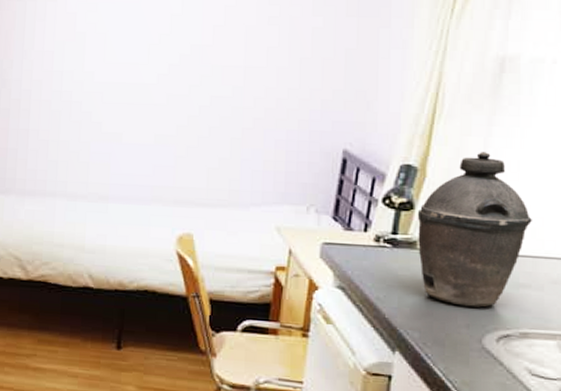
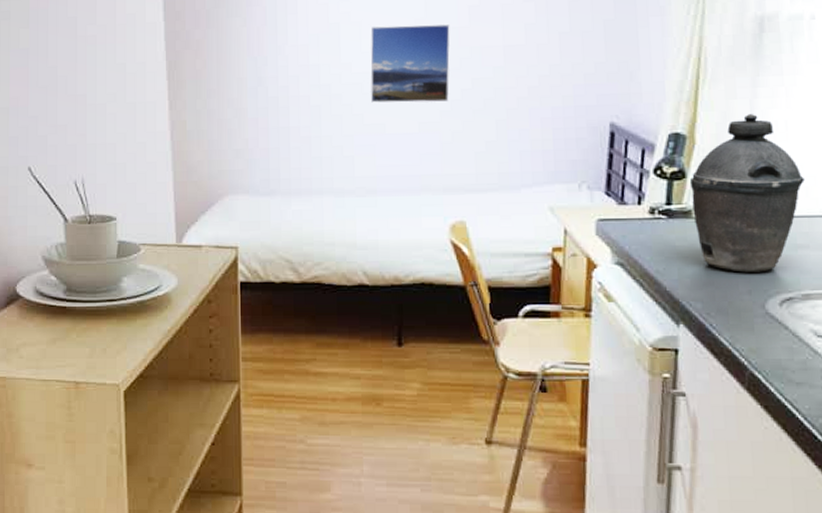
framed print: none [110,39,193,116] -> present [370,24,450,103]

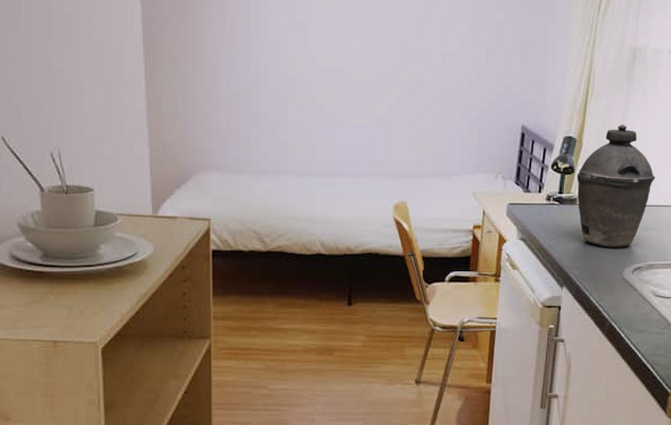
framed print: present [370,24,450,103] -> none [332,28,400,99]

